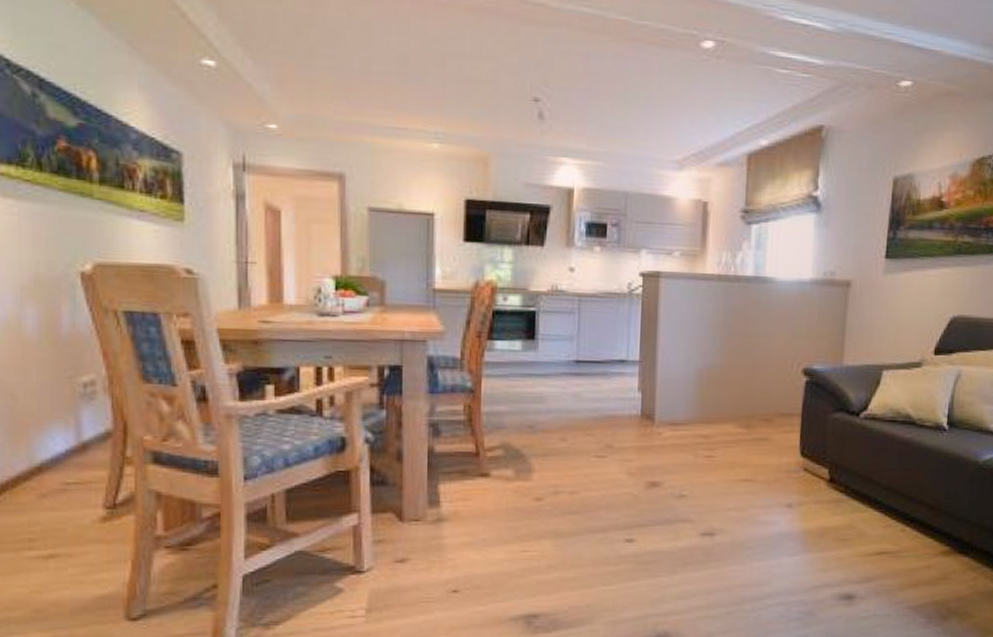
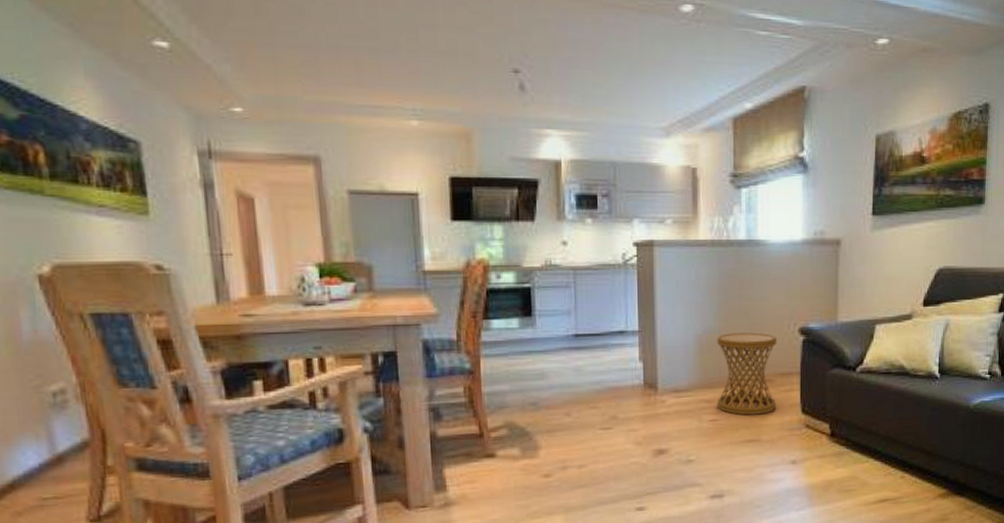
side table: none [714,369,780,454] -> present [717,332,777,416]

